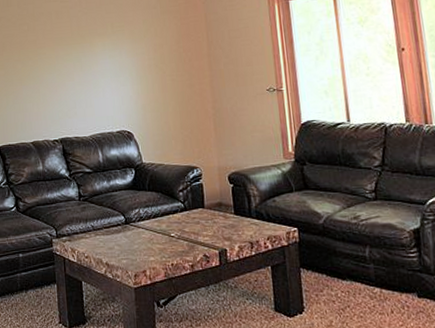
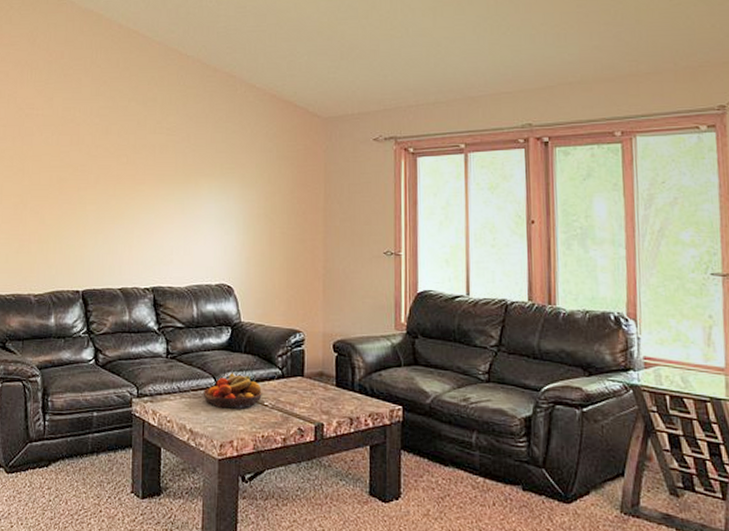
fruit bowl: none [114,209,168,242] -> present [203,373,262,409]

